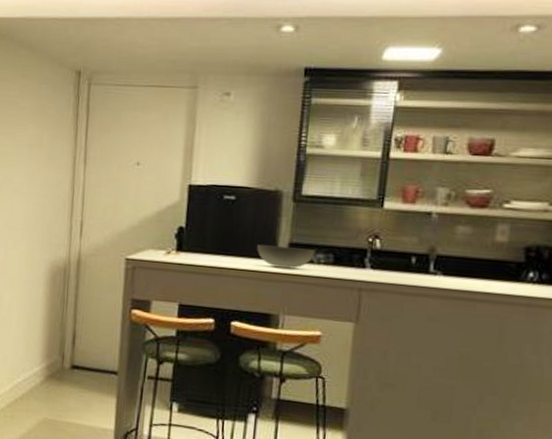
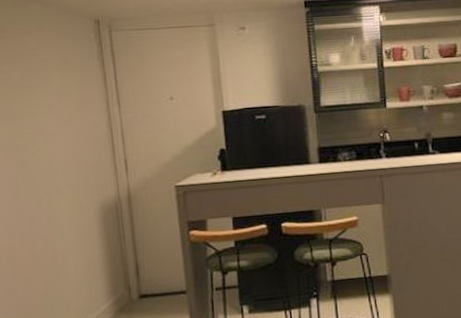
bowl: present [257,244,316,269] -> none [292,150,341,170]

